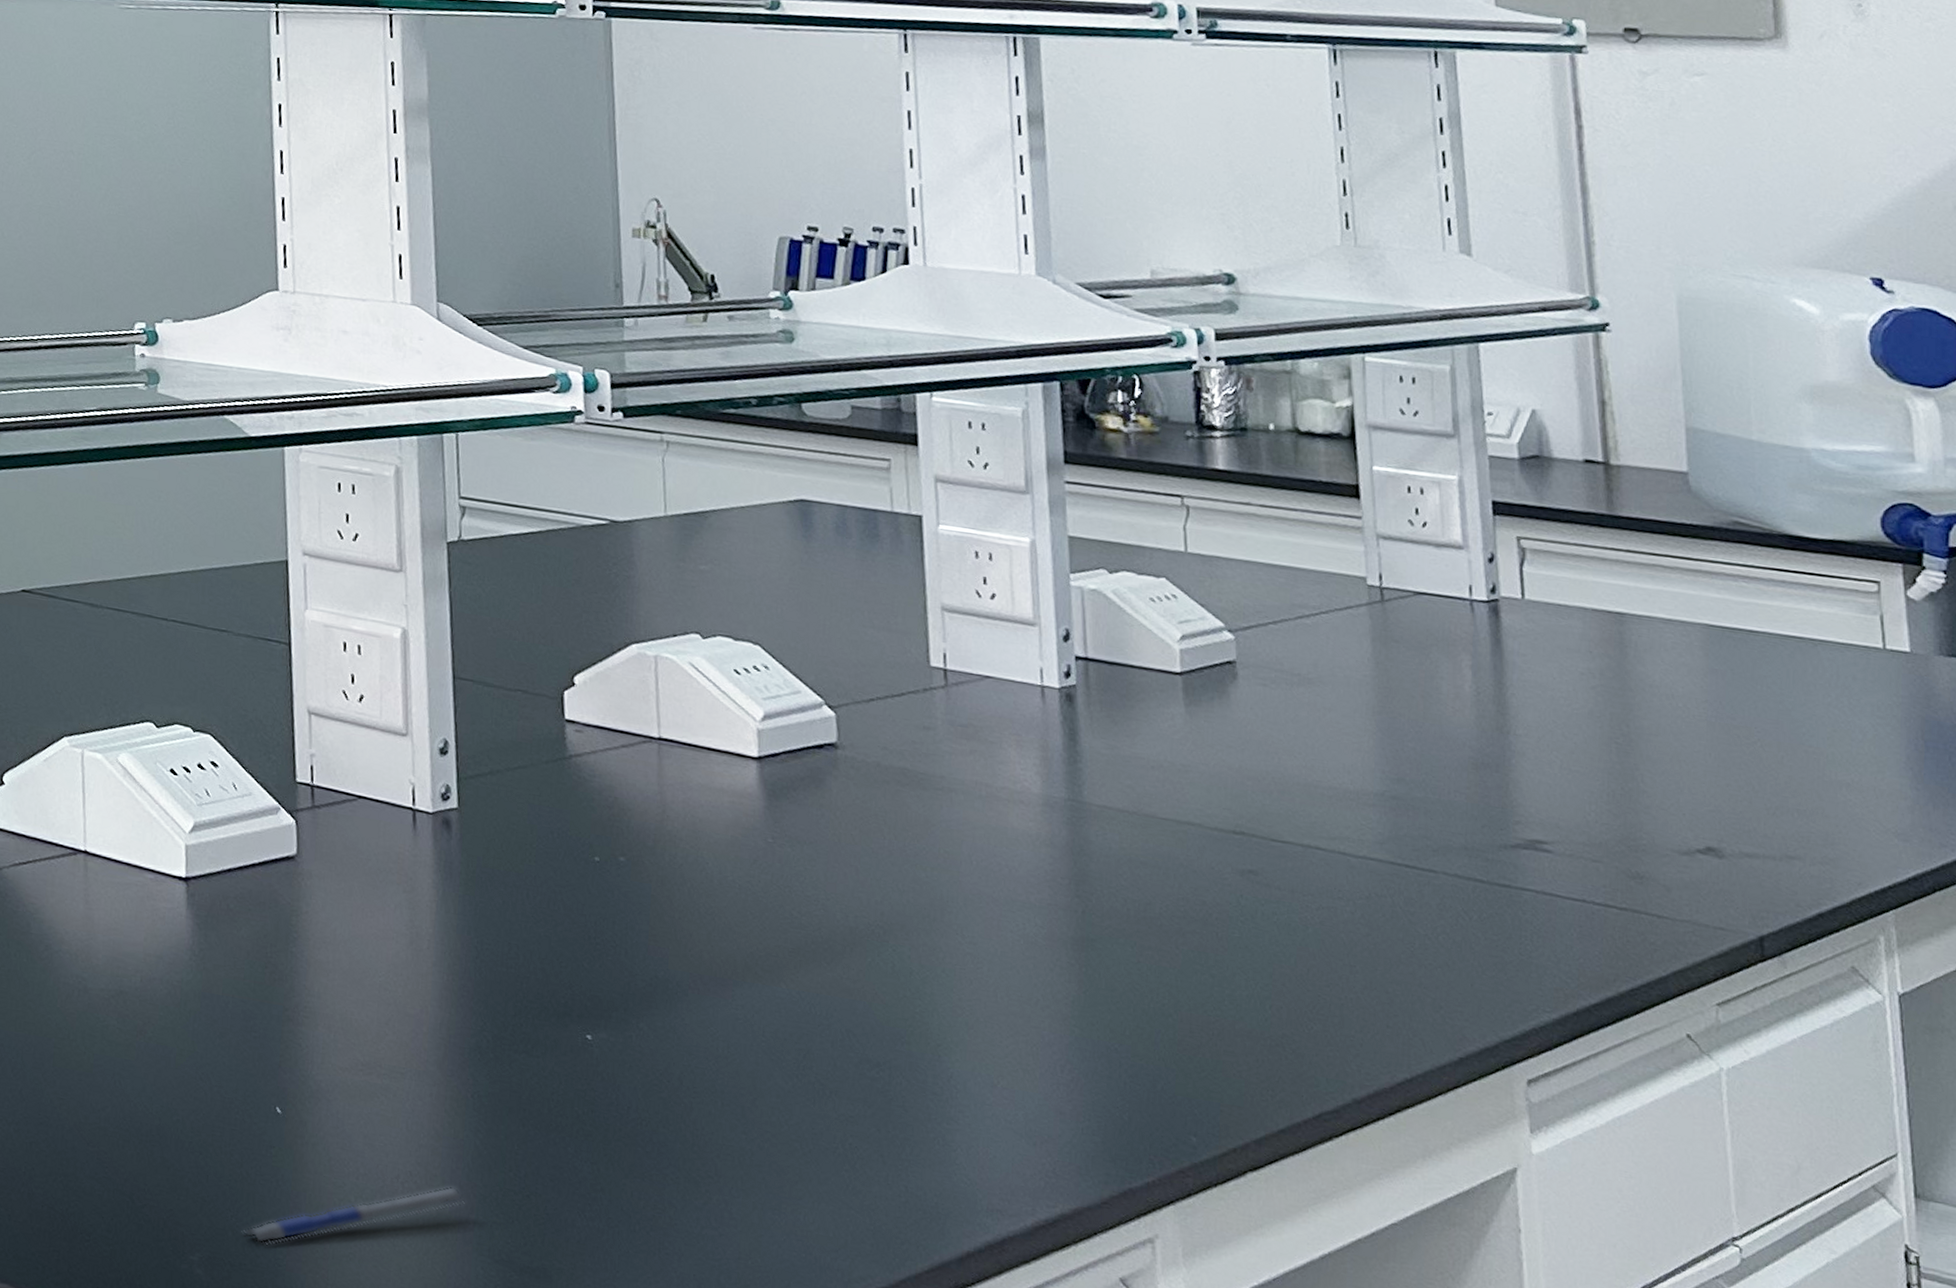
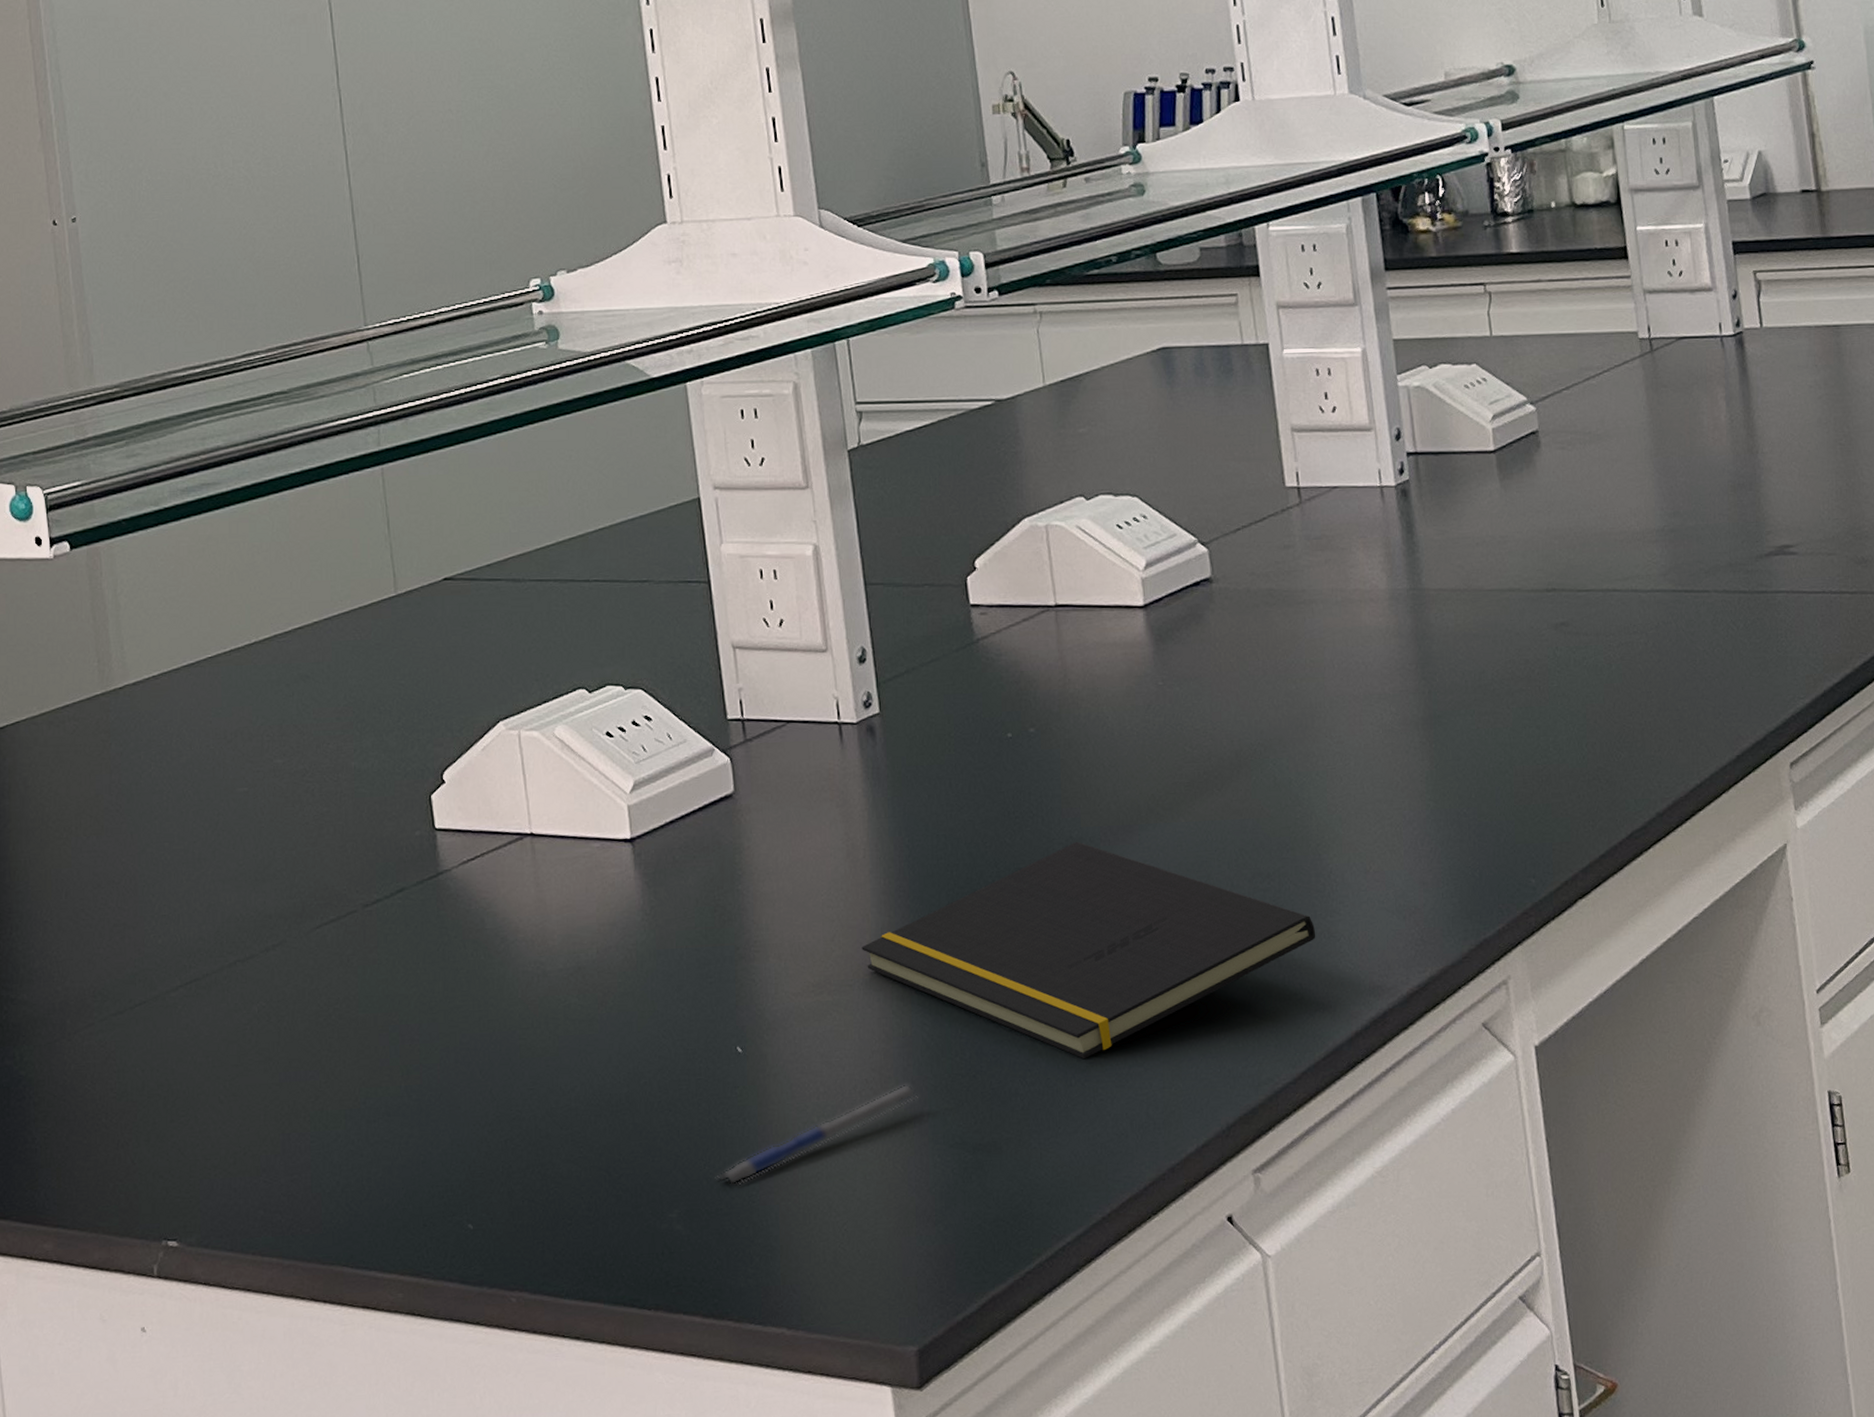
notepad: none [417,982,929,1208] -> present [862,841,1316,1060]

